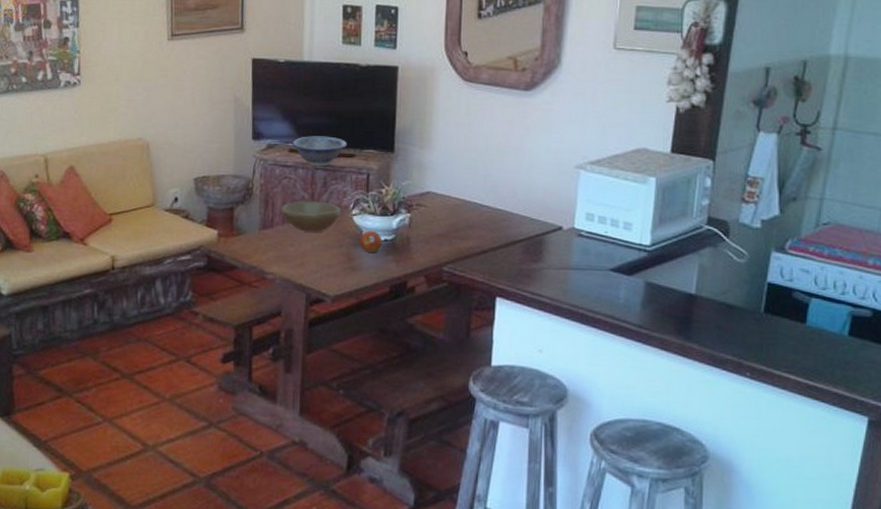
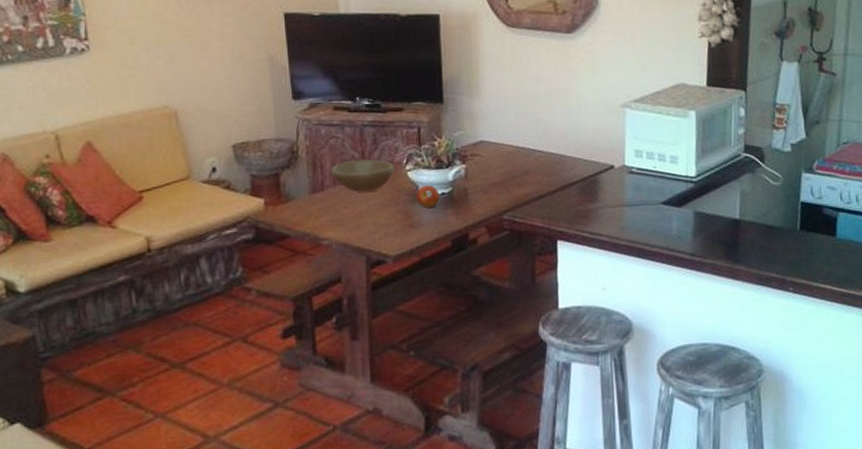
decorative bowl: present [291,136,347,167] -> none [335,91,394,124]

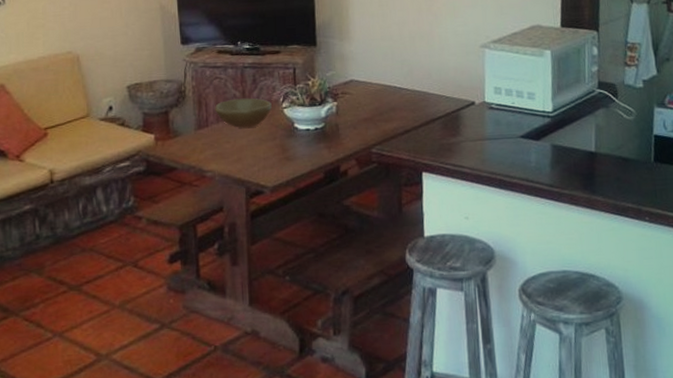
fruit: present [416,184,440,209] -> none [292,120,313,143]

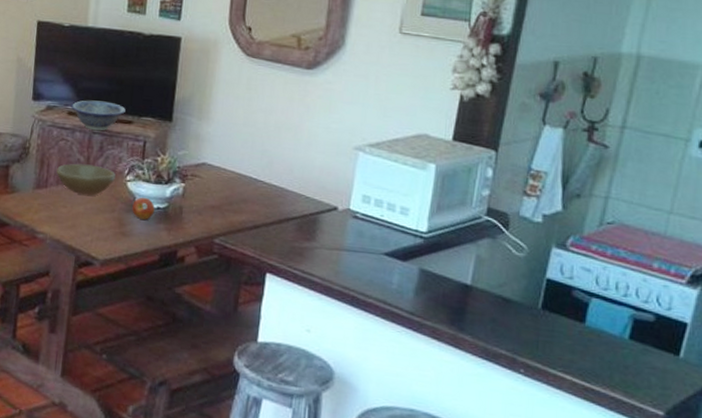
decorative bowl: none [219,36,272,65] -> present [70,100,126,131]
fruit: none [292,120,313,143] -> present [132,197,155,221]

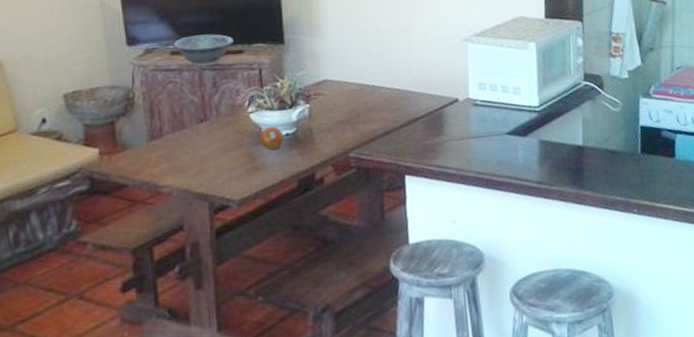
bowl: present [56,163,116,197] -> none [170,103,236,138]

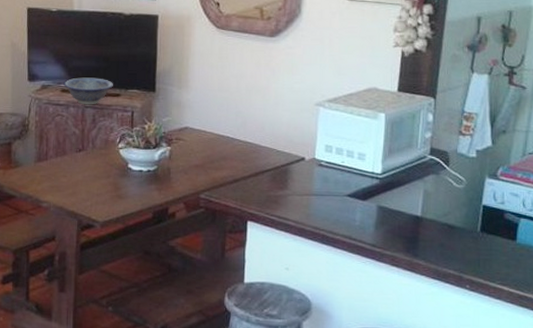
fruit: present [259,126,284,150] -> none [125,162,146,183]

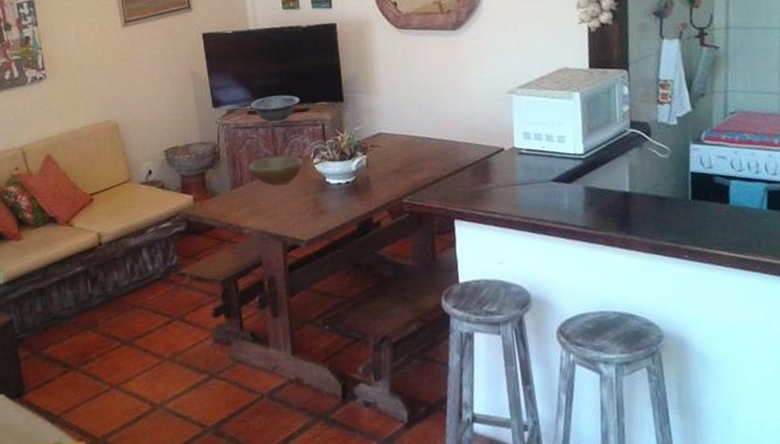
bowl: none [55,136,108,165] -> present [249,155,303,186]

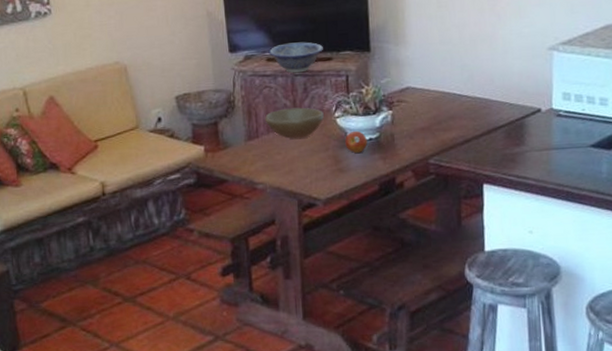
fruit: none [324,175,345,197] -> present [345,130,368,154]

